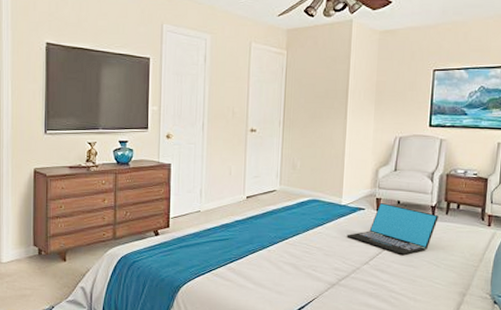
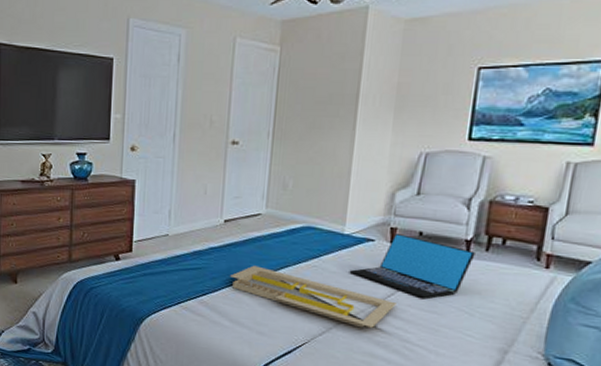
serving tray: none [253,234,383,283] -> present [230,265,396,328]

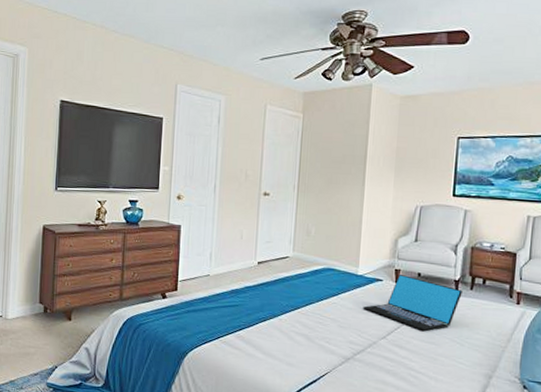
serving tray: present [230,265,396,328] -> none [263,302,402,358]

